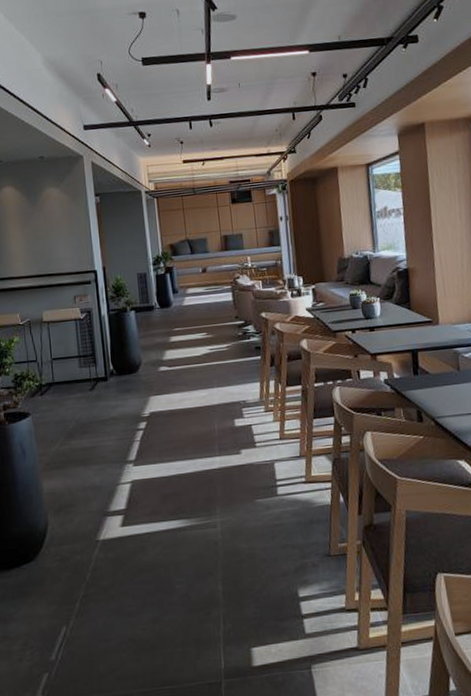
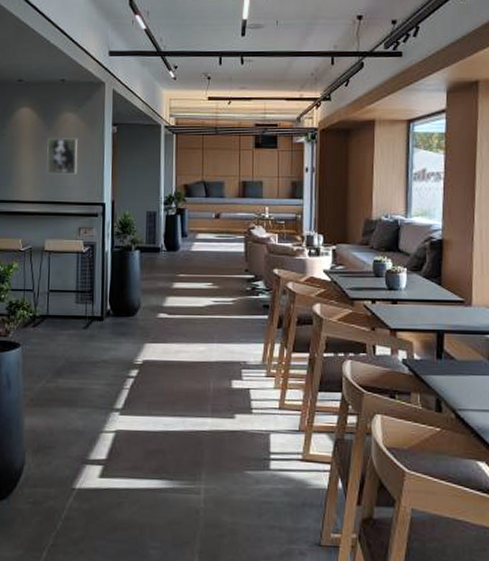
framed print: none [33,211,66,248] -> present [46,138,78,175]

